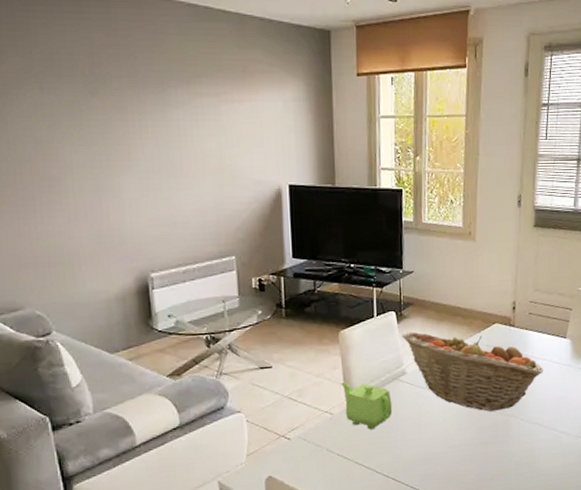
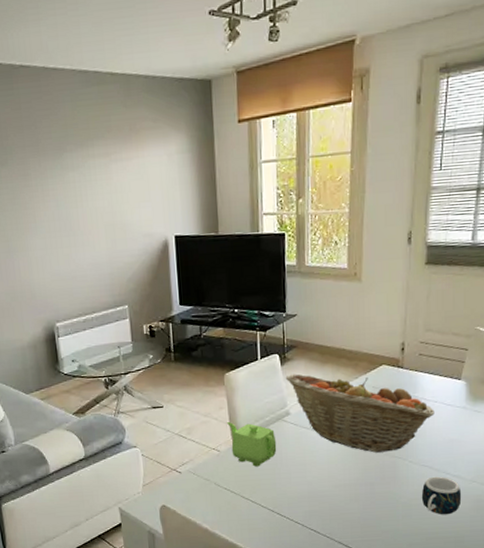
mug: none [532,433,569,472] -> present [421,476,462,515]

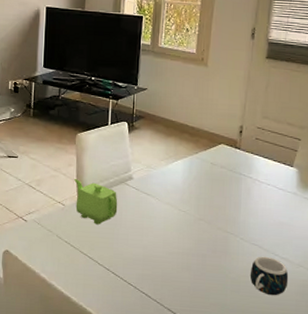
fruit basket: present [285,373,435,453] -> none [131,142,267,227]

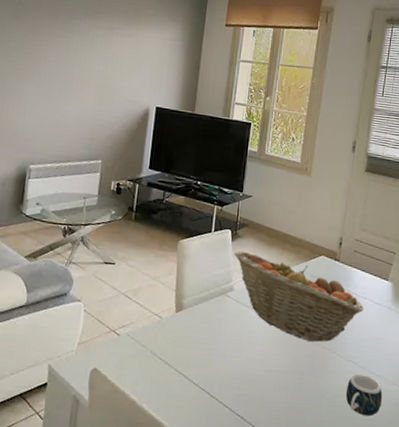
teapot: present [74,179,118,225] -> none [173,289,217,340]
fruit basket: none [131,142,267,227] -> present [234,251,364,342]

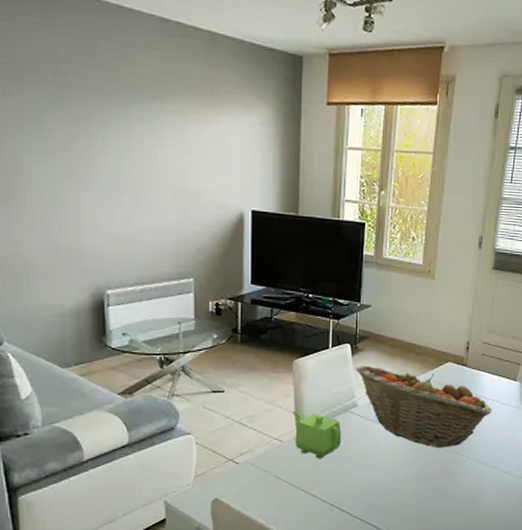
teapot: none [173,289,217,340] -> present [292,411,342,459]
mug: present [345,373,383,417] -> none [475,472,511,510]

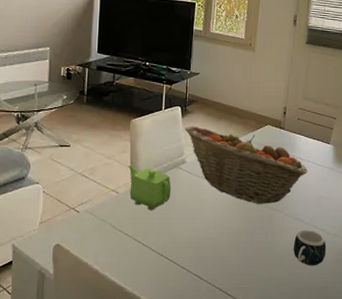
mug: none [475,472,511,510] -> present [293,229,327,266]

